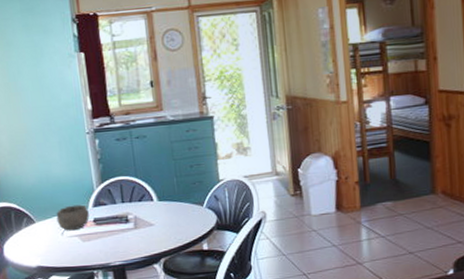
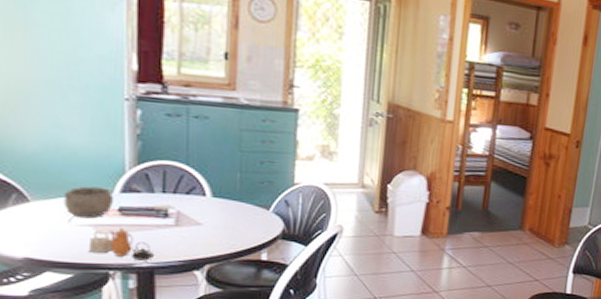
teapot: none [77,235,124,260] -> present [90,228,155,261]

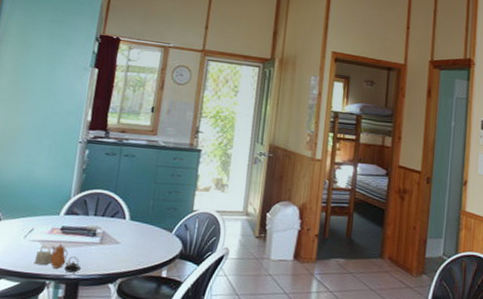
bowl: present [64,186,113,219] -> none [23,209,59,235]

